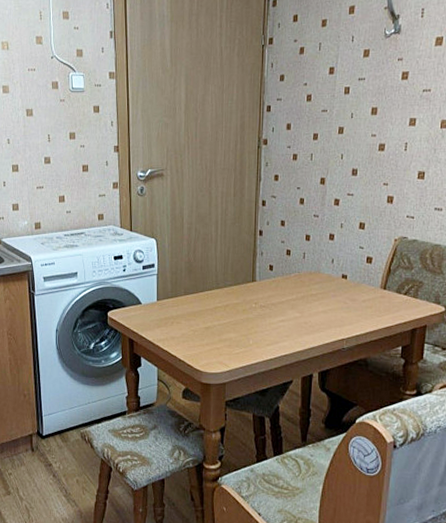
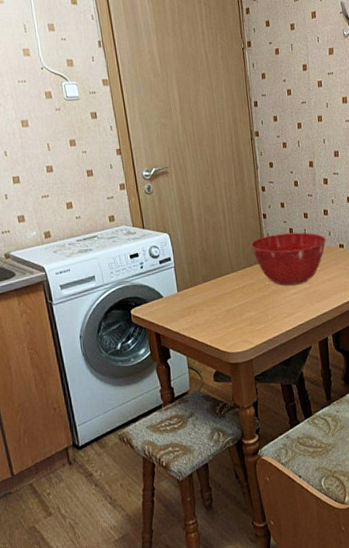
mixing bowl: none [241,254,328,312] -> present [250,232,327,286]

